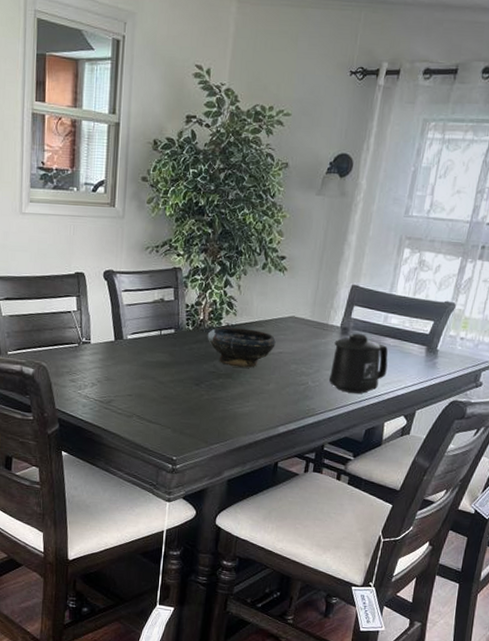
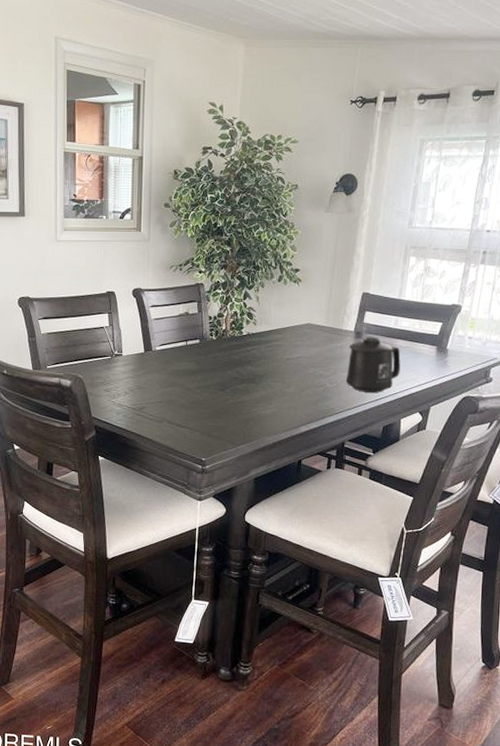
bowl: present [207,327,276,368] -> none [230,336,294,373]

